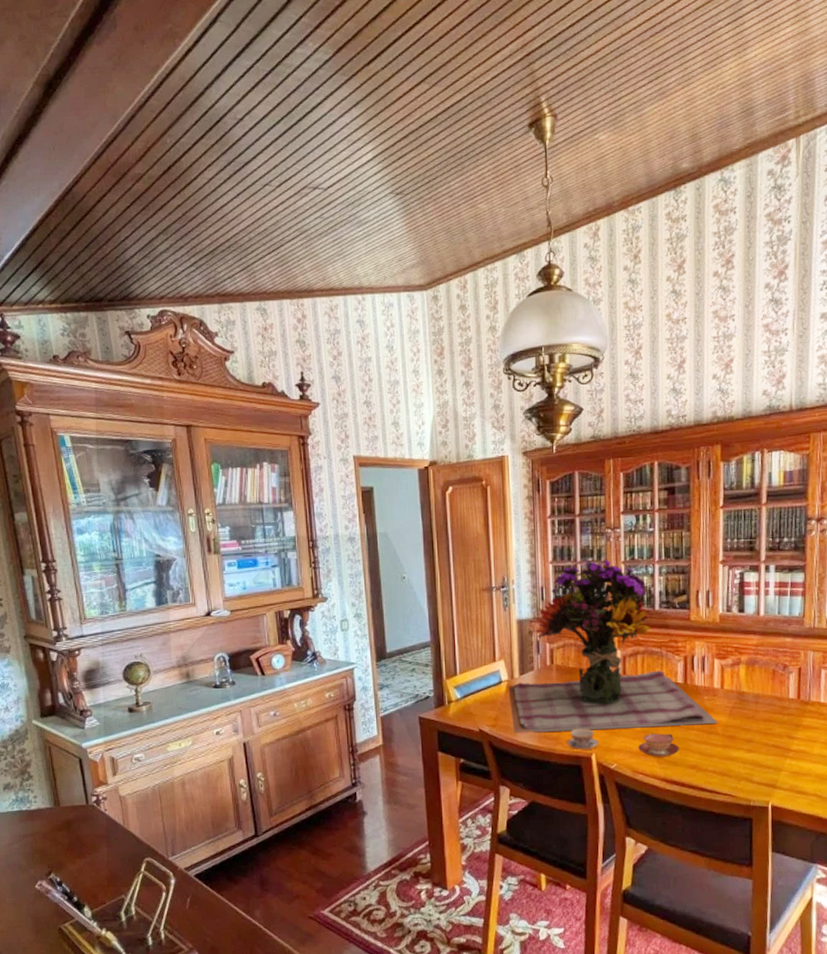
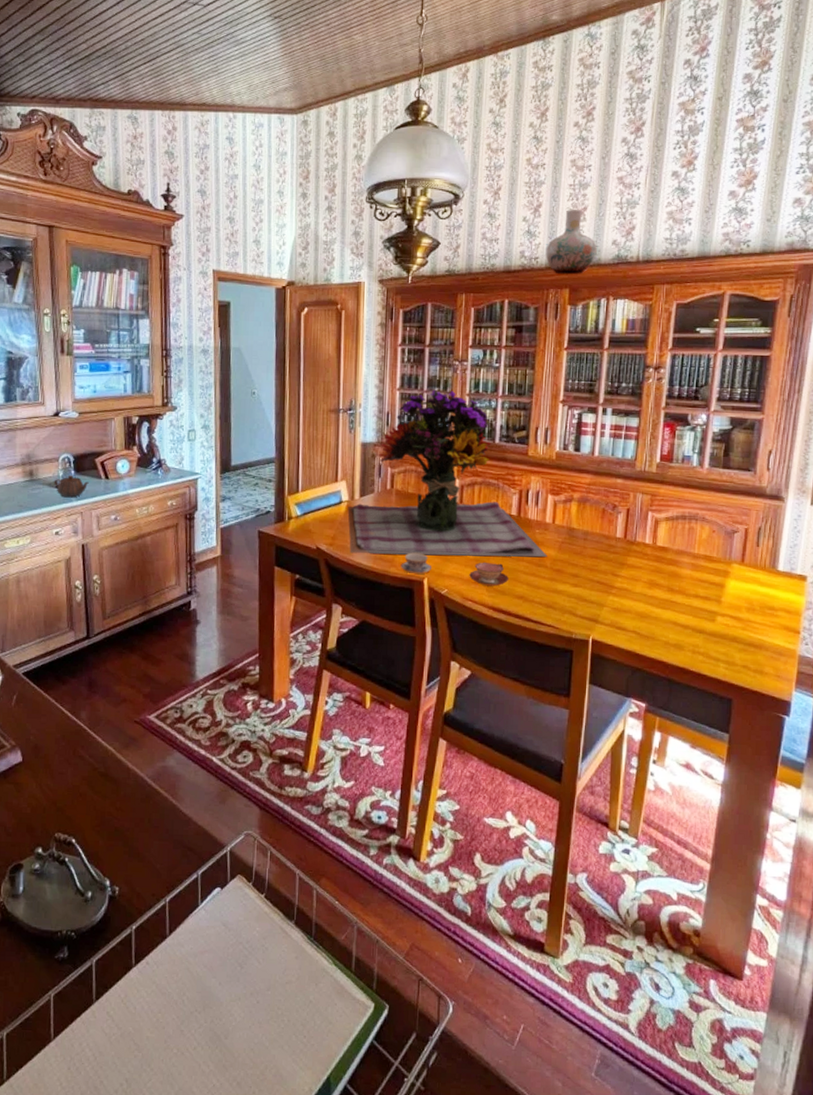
teapot: none [211,673,246,697] -> present [54,475,89,498]
vase: none [693,362,747,431] -> present [545,210,597,275]

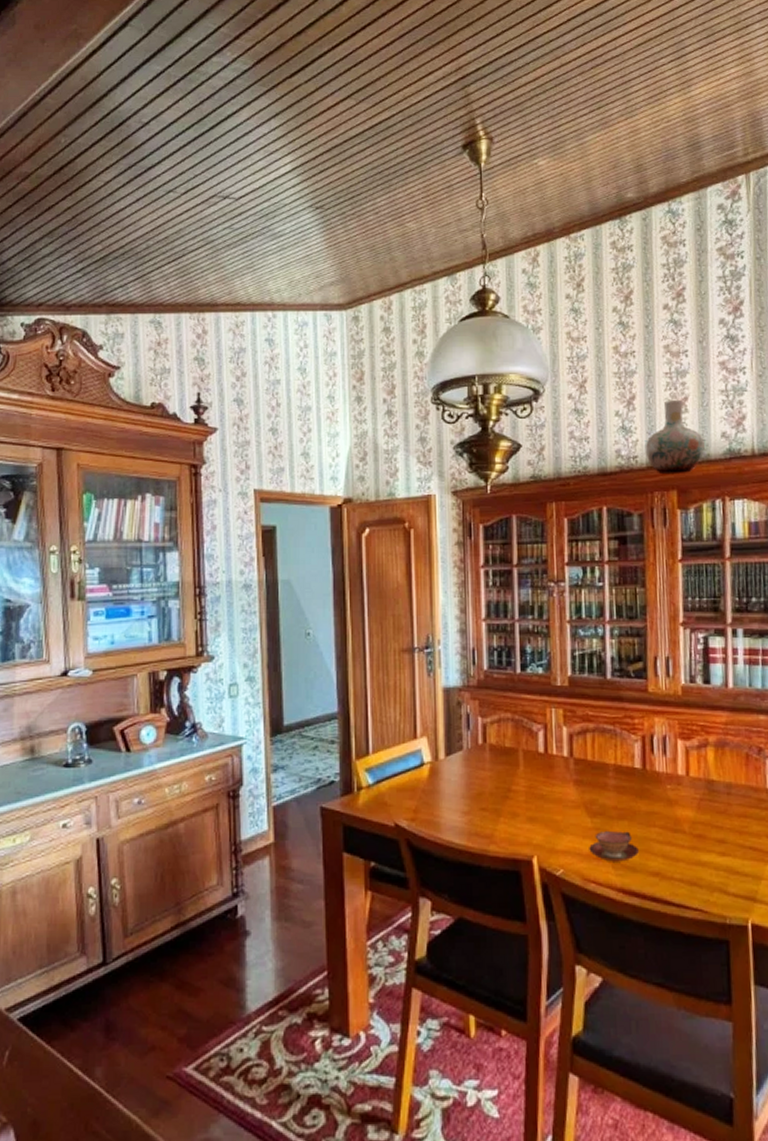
teapot: present [54,475,89,498] -> none [61,749,105,779]
flower arrangement: present [347,385,547,557] -> none [431,613,684,830]
teacup: present [401,552,431,575] -> none [502,823,541,853]

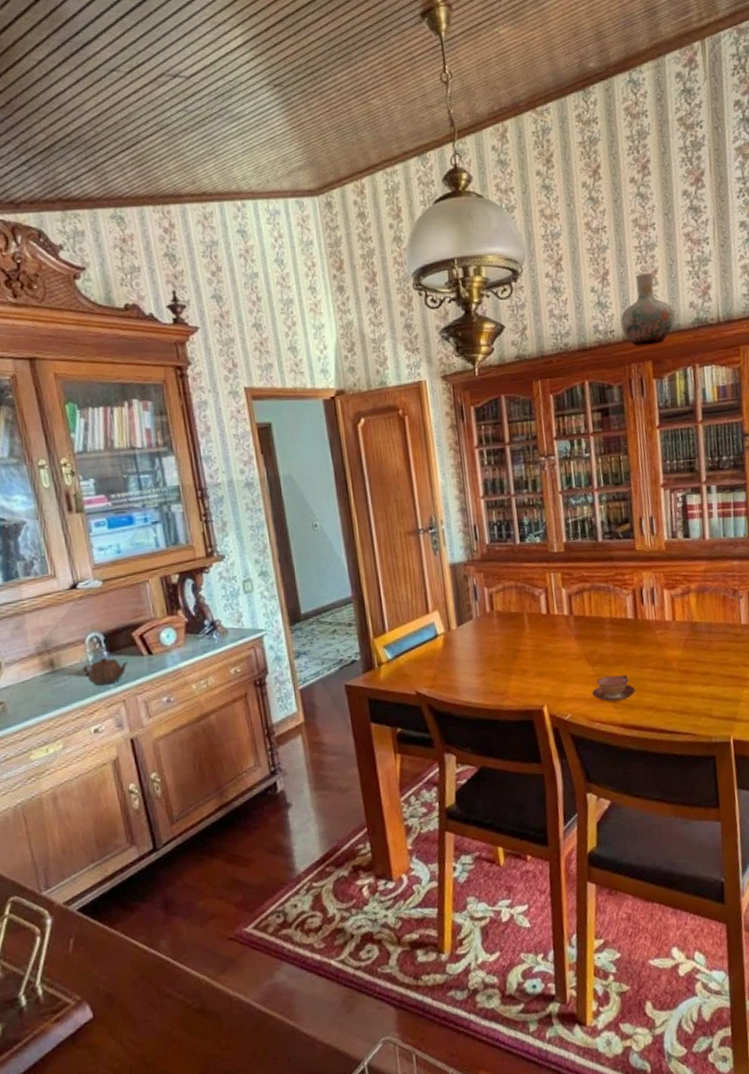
teapot: none [61,749,105,779] -> present [82,657,128,686]

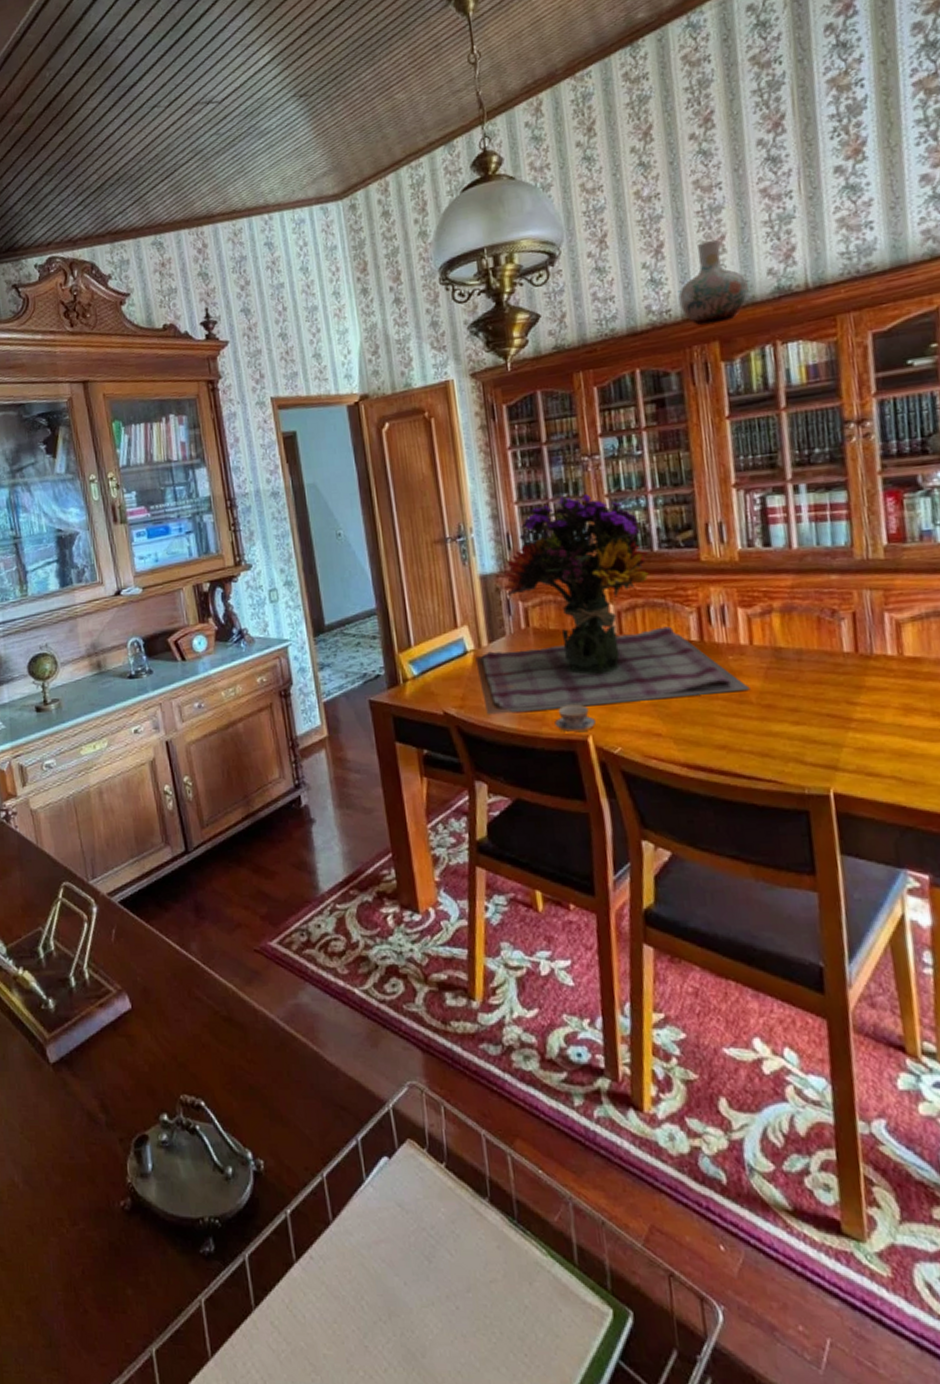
teapot: present [82,657,128,686] -> none [125,661,164,689]
flower arrangement: none [445,488,673,693] -> present [475,491,750,715]
teacup: none [515,678,550,704] -> present [554,704,596,733]
teacup: present [592,674,635,703] -> none [647,705,702,738]

